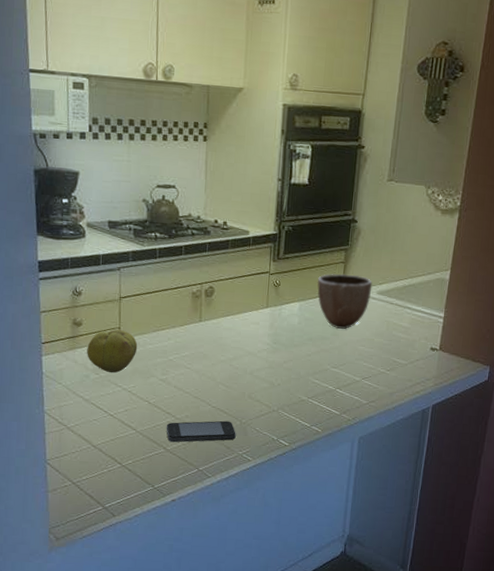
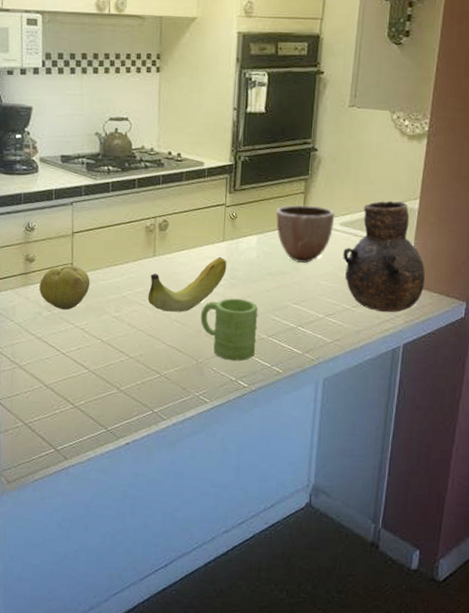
smartphone: present [166,420,236,443] -> none [119,360,192,383]
fruit: none [194,322,271,375] -> present [147,256,227,312]
mug: none [244,362,300,422] -> present [200,298,258,361]
vase: none [379,271,454,376] -> present [343,201,425,313]

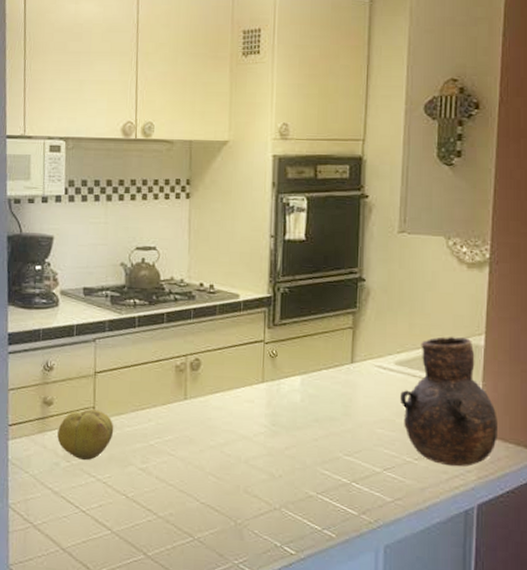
fruit: present [147,256,227,312] -> none [178,400,268,464]
mug: present [200,298,258,361] -> none [238,448,305,523]
decorative bowl: present [275,205,335,264] -> none [321,341,389,409]

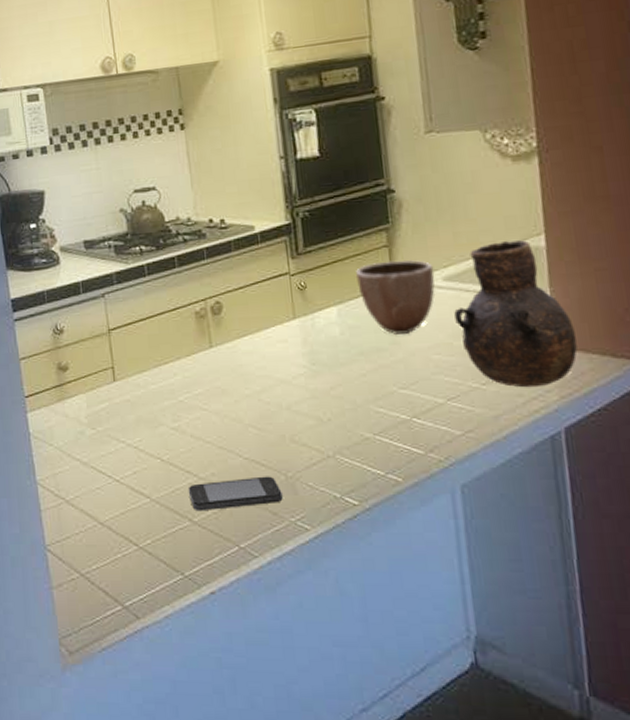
fruit: present [57,409,114,461] -> none [77,370,138,426]
smartphone: none [146,520,230,547] -> present [188,476,283,512]
decorative bowl: none [321,341,389,409] -> present [355,259,436,336]

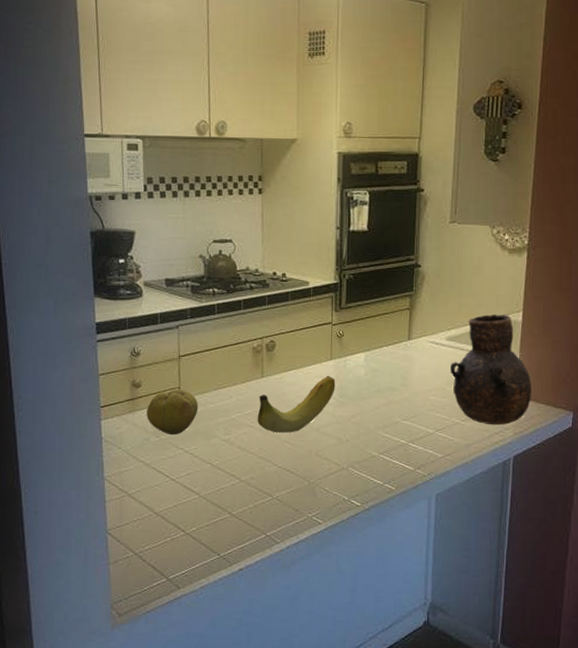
fruit: none [77,370,138,426] -> present [147,390,199,435]
smartphone: present [188,476,283,512] -> none [230,481,304,507]
fruit: none [209,338,305,415] -> present [257,375,336,433]
decorative bowl: present [355,259,436,336] -> none [382,321,441,380]

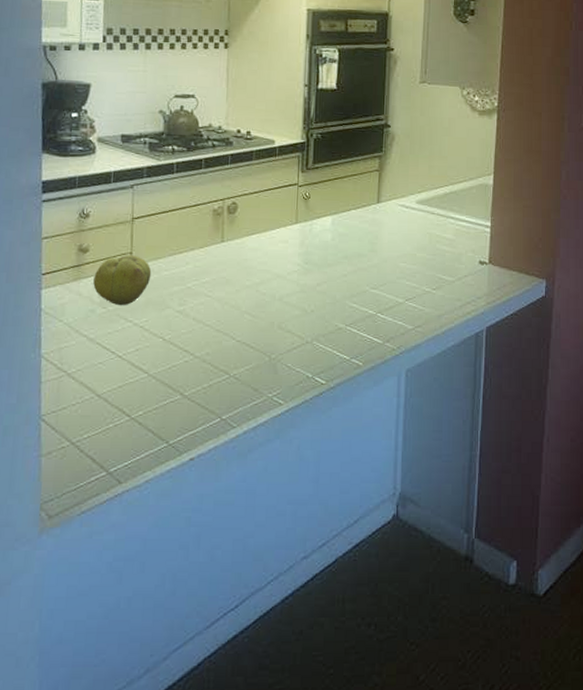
fruit: present [257,375,336,433] -> none [215,240,301,303]
vase: present [450,314,531,426] -> none [421,177,503,294]

